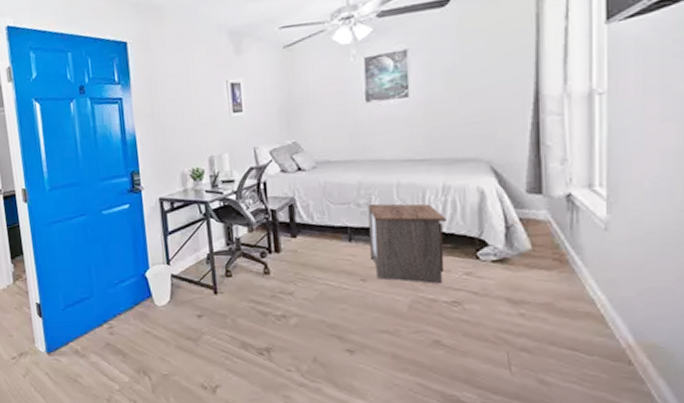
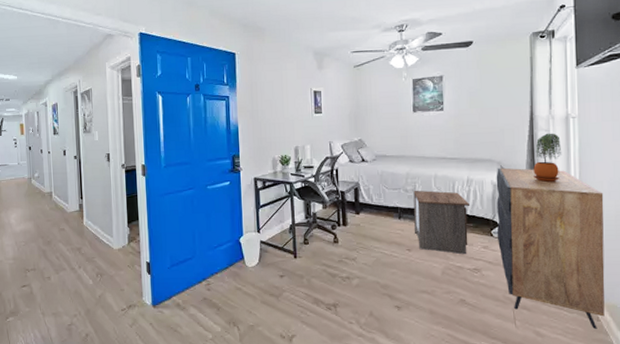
dresser: none [484,167,644,375] -> present [496,167,605,329]
potted plant: none [537,117,582,185] -> present [532,133,562,182]

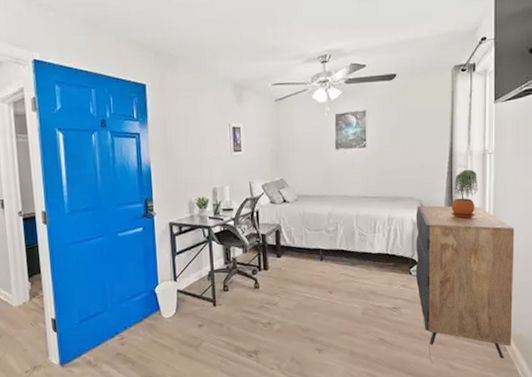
nightstand: present [413,190,471,255] -> none [335,230,391,294]

